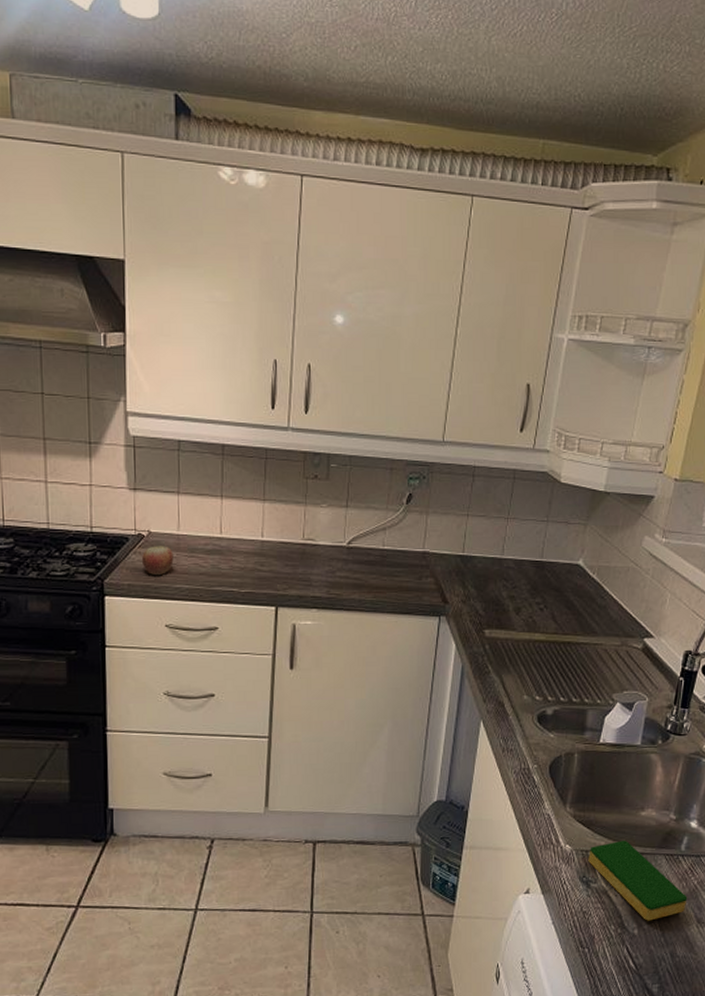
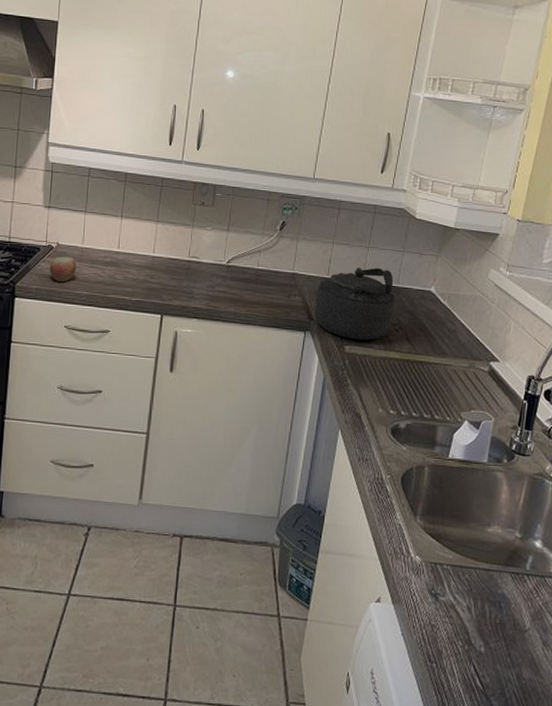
kettle: none [450,541,540,622] -> present [315,267,396,340]
dish sponge: present [588,840,688,921] -> none [437,555,533,640]

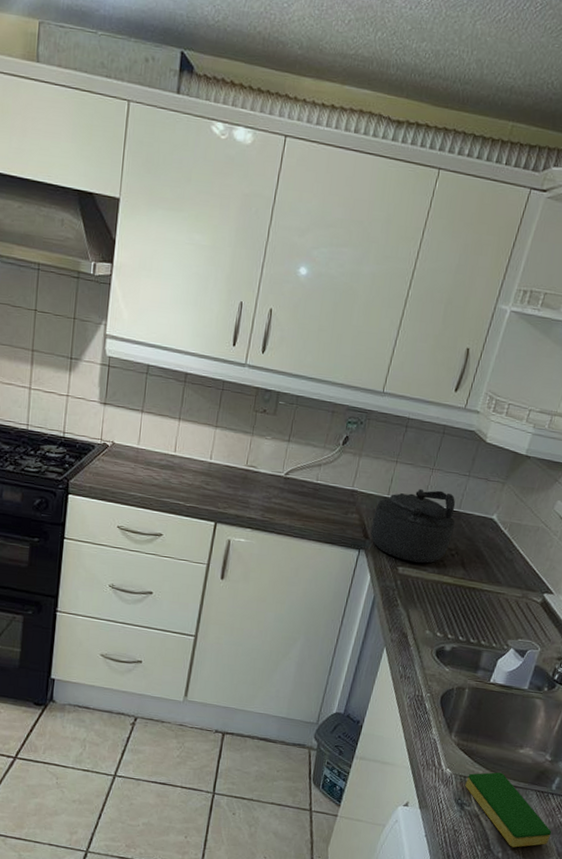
apple: present [50,256,77,282] -> none [104,455,132,482]
dish sponge: none [437,555,533,640] -> present [465,772,552,848]

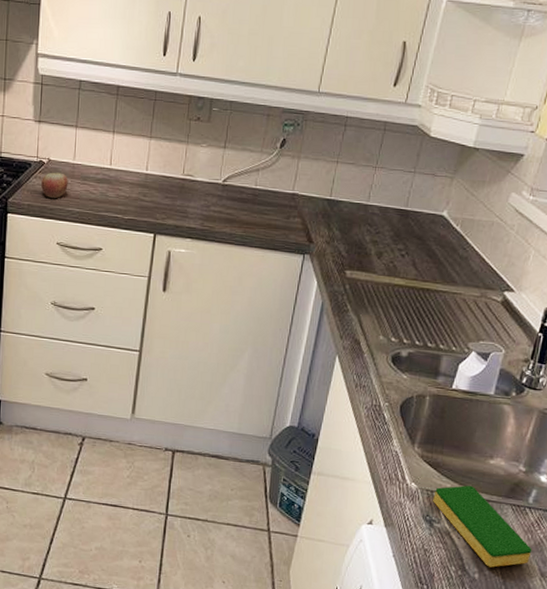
apple: none [104,455,132,482] -> present [41,172,68,198]
kettle: present [370,489,456,563] -> none [315,189,403,266]

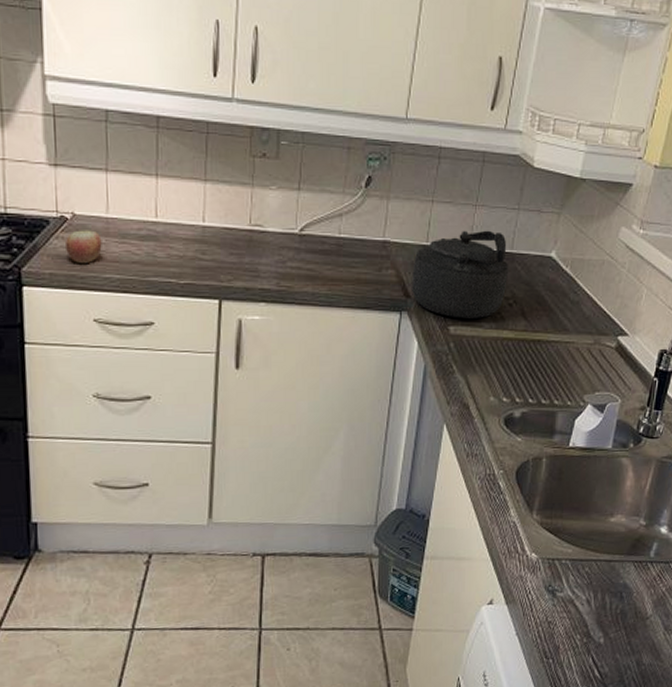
kettle: none [315,189,403,266] -> present [412,230,509,318]
dish sponge: present [433,485,532,568] -> none [555,547,655,630]

